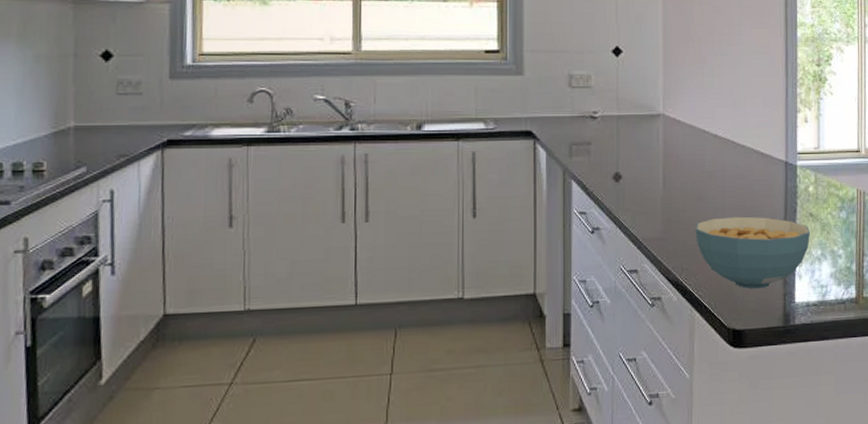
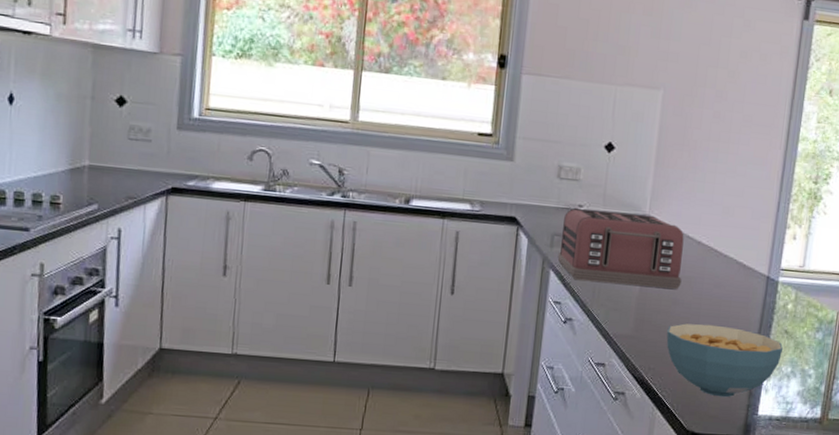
toaster: none [578,114,703,188] -> present [557,208,684,290]

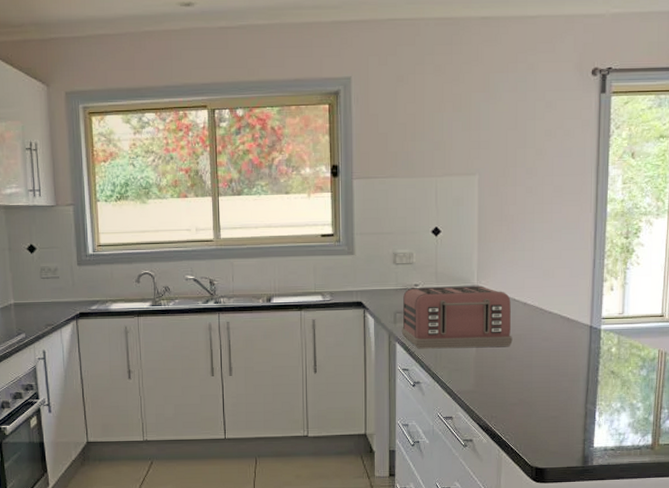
cereal bowl: present [666,323,784,398] -> none [504,373,612,435]

